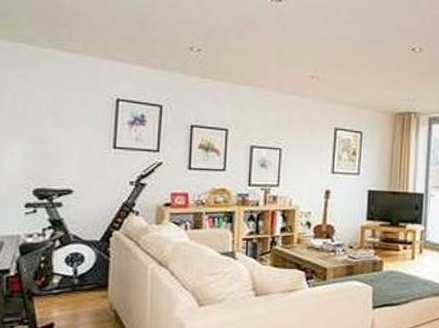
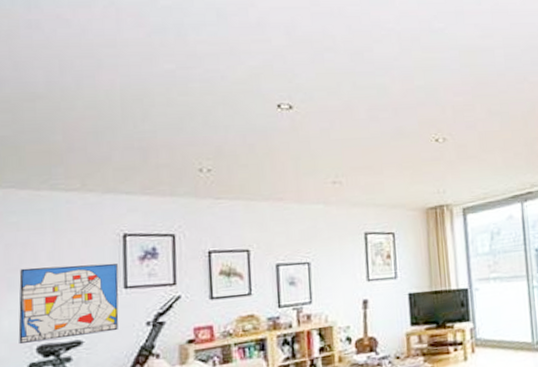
wall art: none [18,117,109,186] -> present [18,263,119,345]

